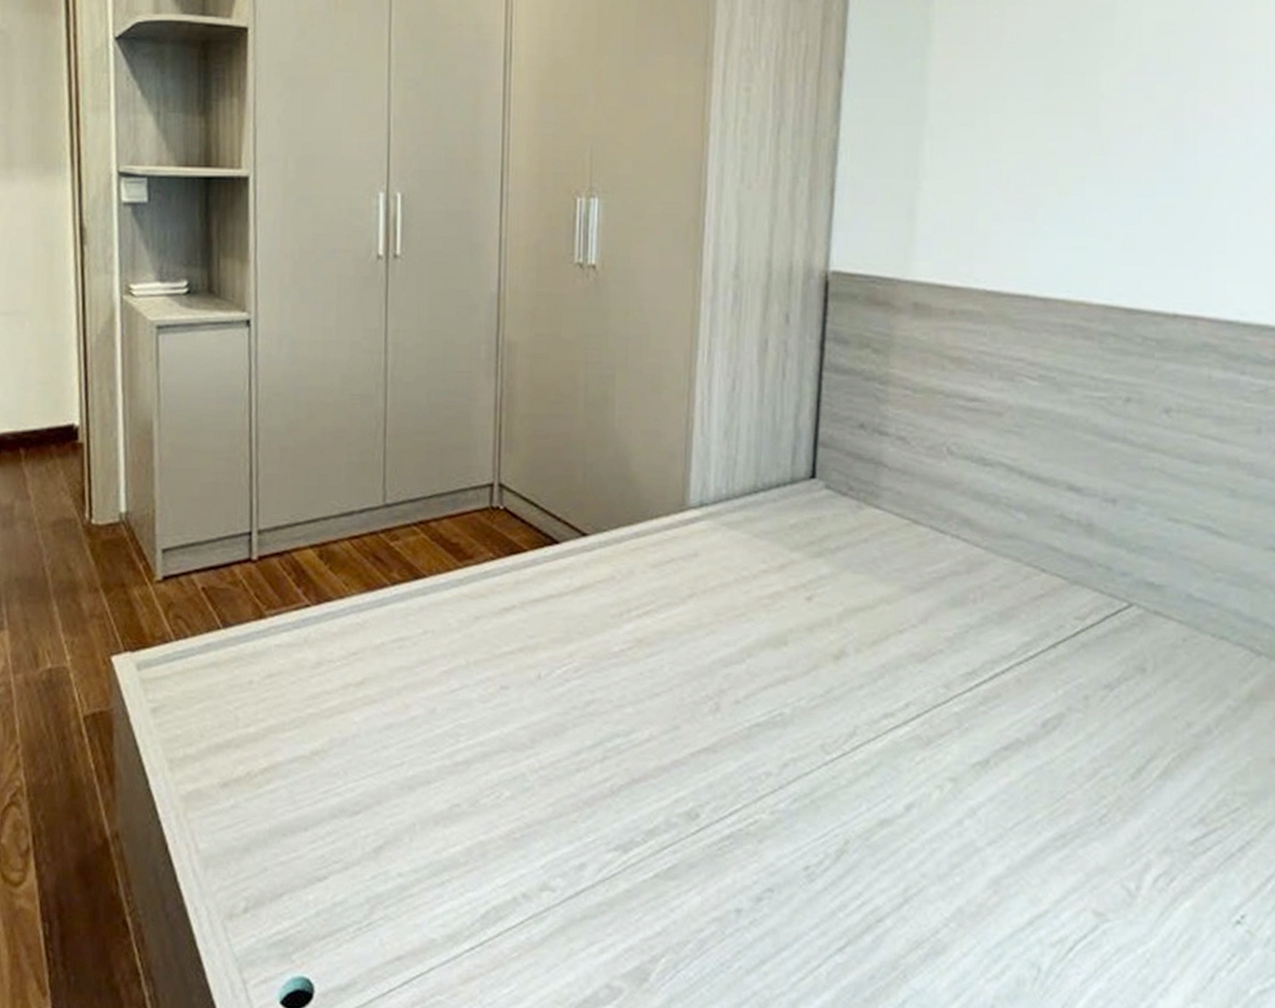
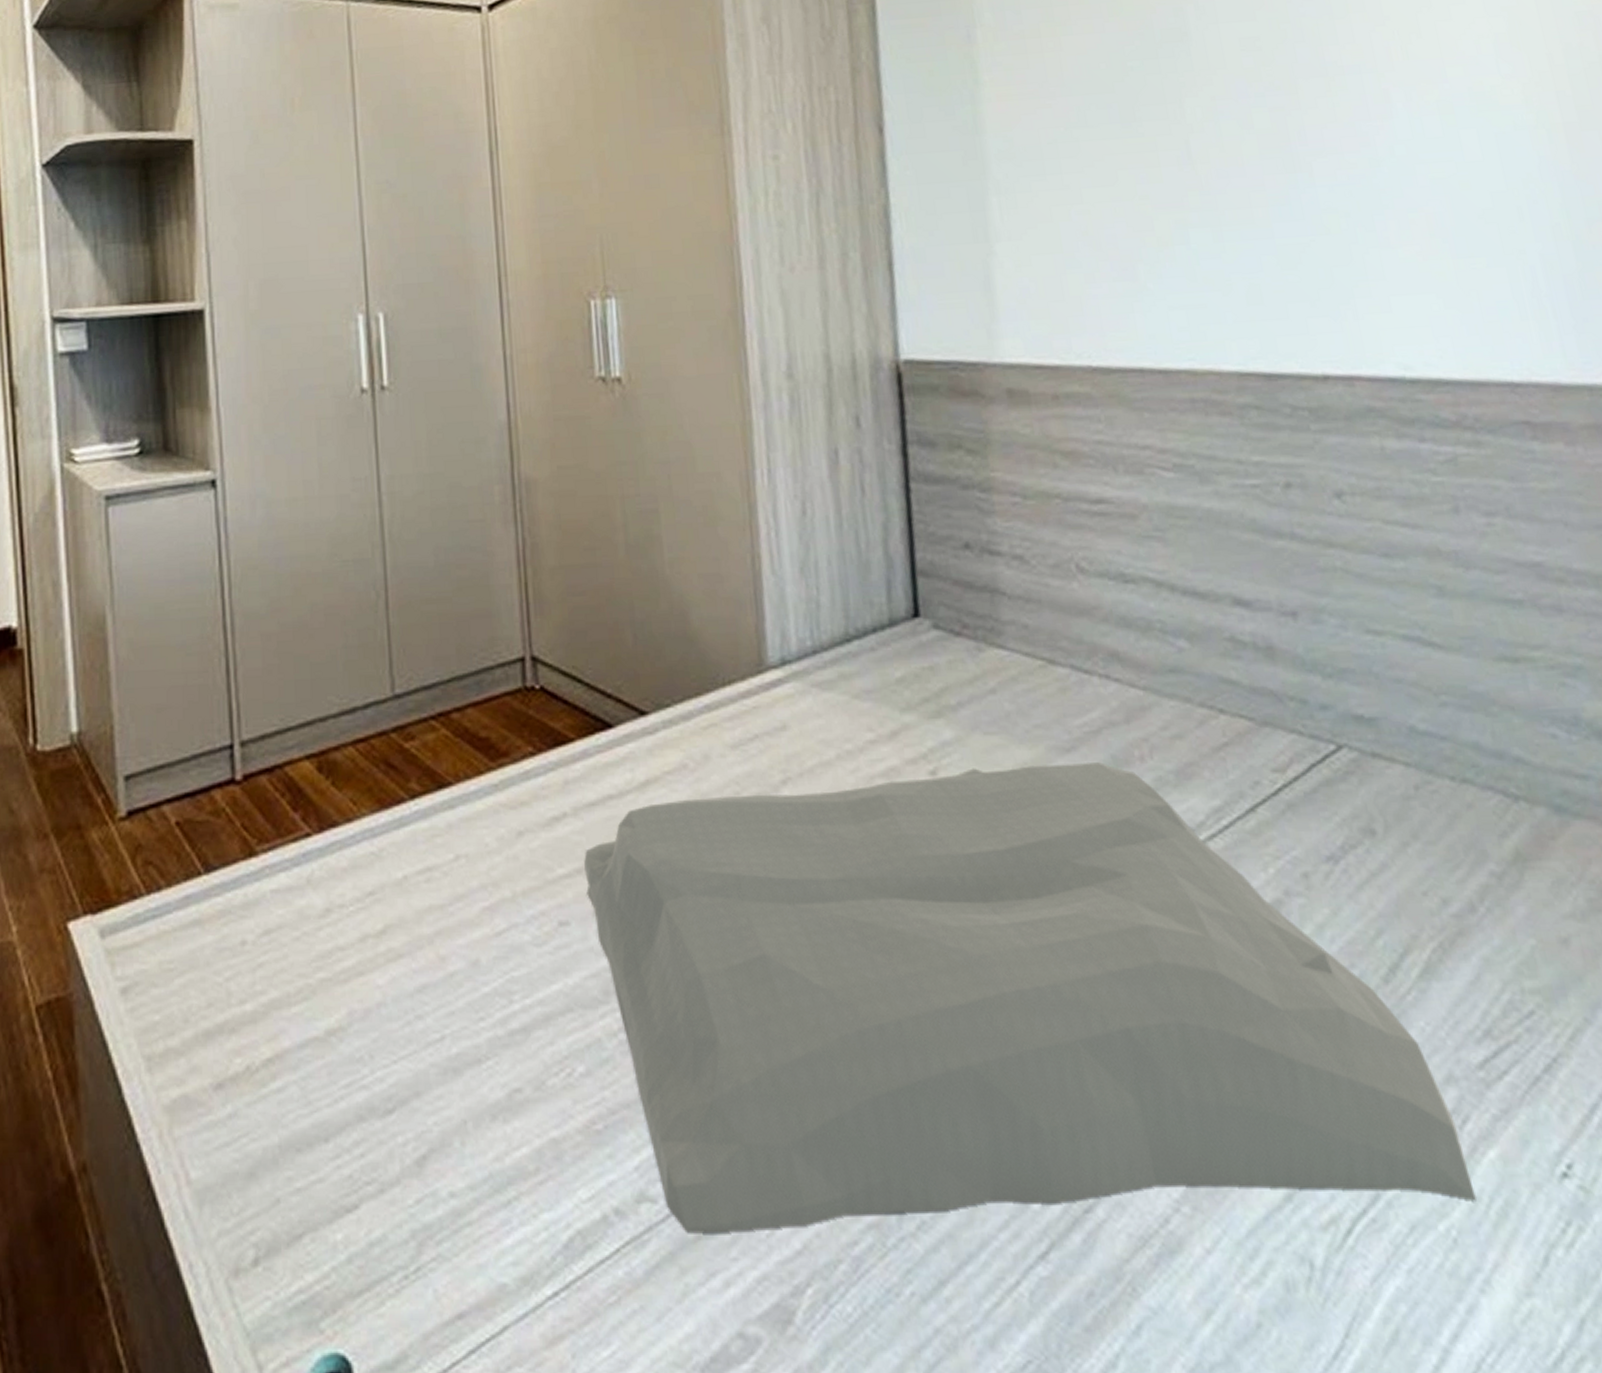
blanket: none [525,597,1169,935] -> present [584,761,1476,1234]

